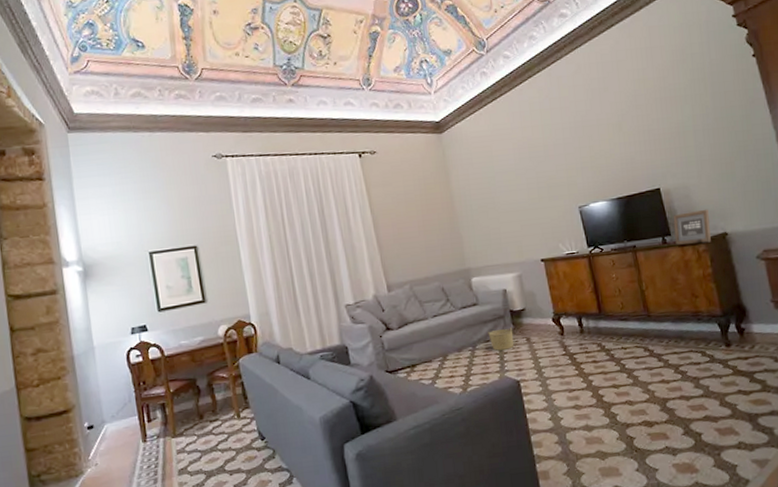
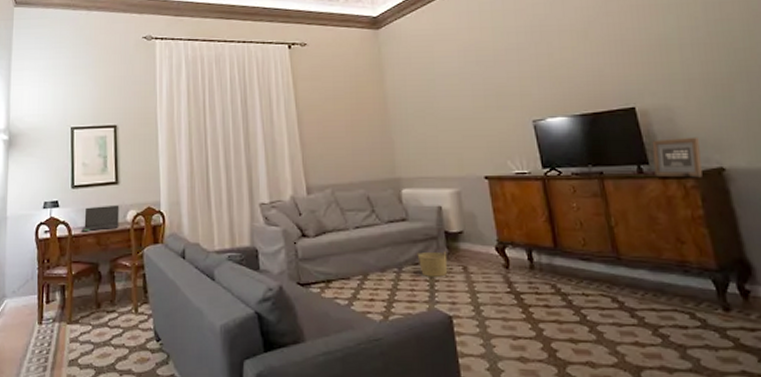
laptop: none [174,322,212,352] -> present [81,205,119,232]

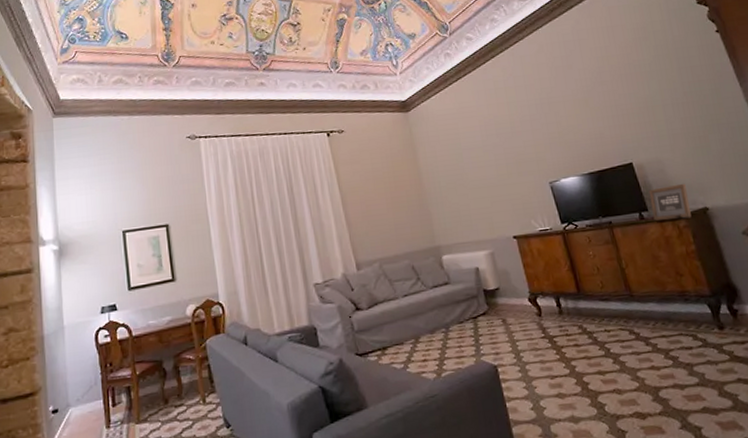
laptop: present [81,205,119,232] -> none [142,301,180,332]
basket: present [417,251,448,277] -> none [461,308,489,333]

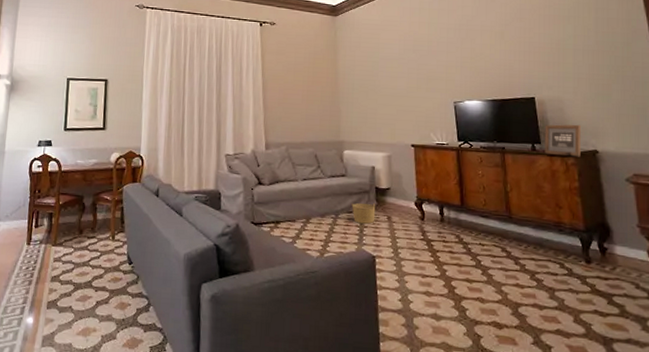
basket: none [461,308,489,333] -> present [351,203,376,224]

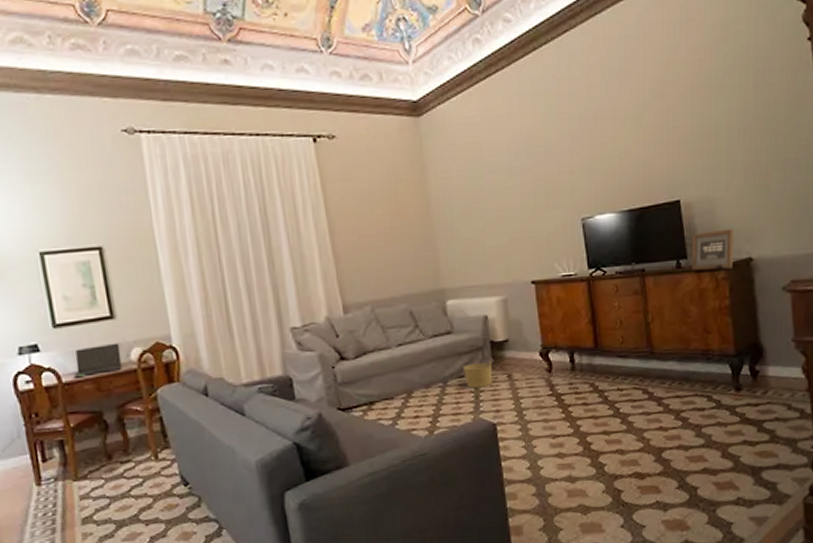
laptop: none [70,147,105,169] -> present [74,343,123,378]

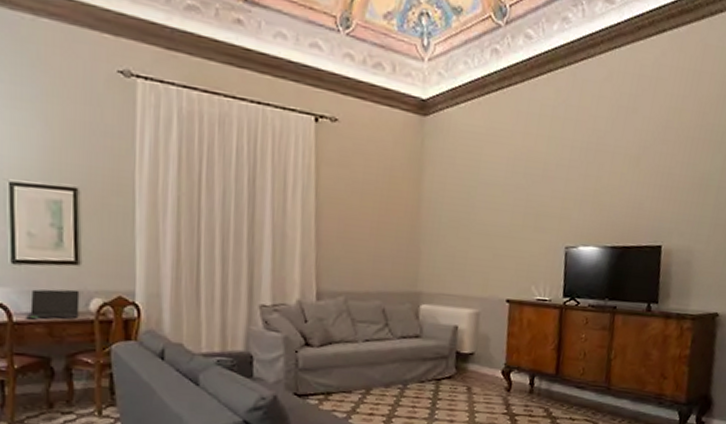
basket: present [462,361,493,388] -> none [424,371,455,396]
picture frame: present [691,228,734,271] -> none [660,280,707,321]

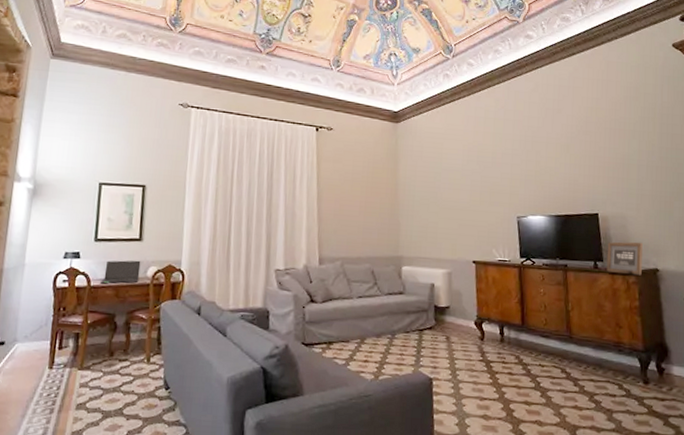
picture frame: none [660,280,707,321] -> present [606,241,643,276]

